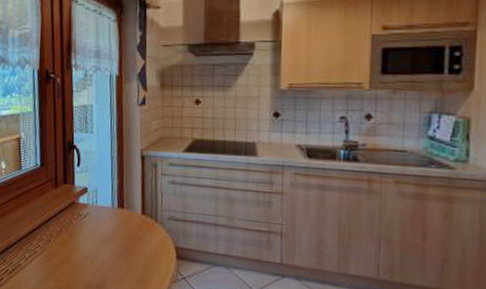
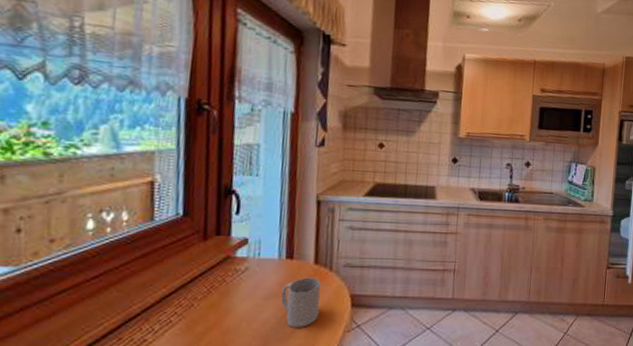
mug: none [116,226,148,272] -> present [281,277,321,328]

